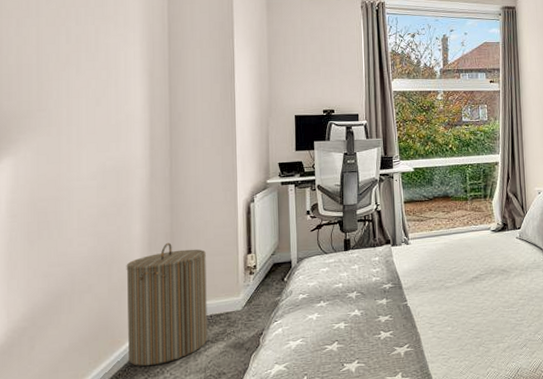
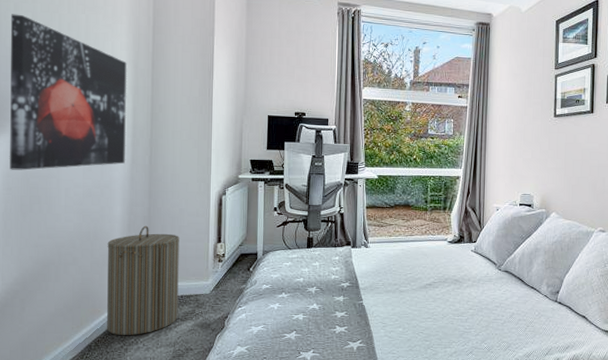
wall art: none [12,30,144,195] -> present [9,14,127,170]

